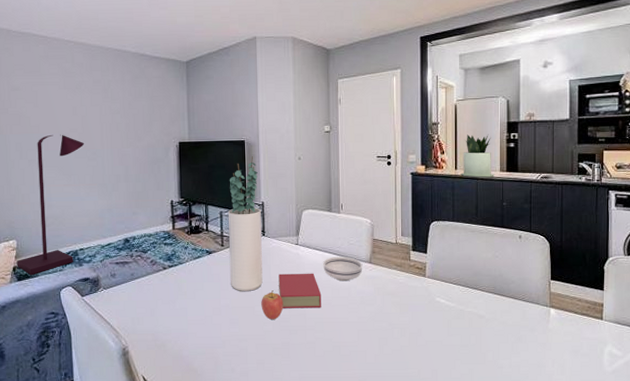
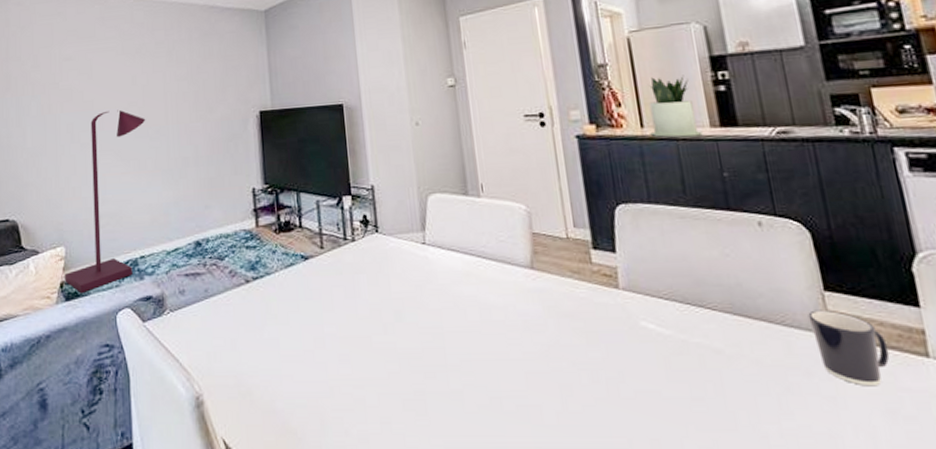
vase: present [228,156,263,291] -> none [325,124,380,313]
fruit: present [261,290,284,320] -> none [380,312,413,356]
book: present [278,273,322,308] -> none [401,285,468,338]
bowl: present [323,256,363,282] -> none [463,259,523,298]
mug: none [539,291,581,337] -> present [808,309,890,387]

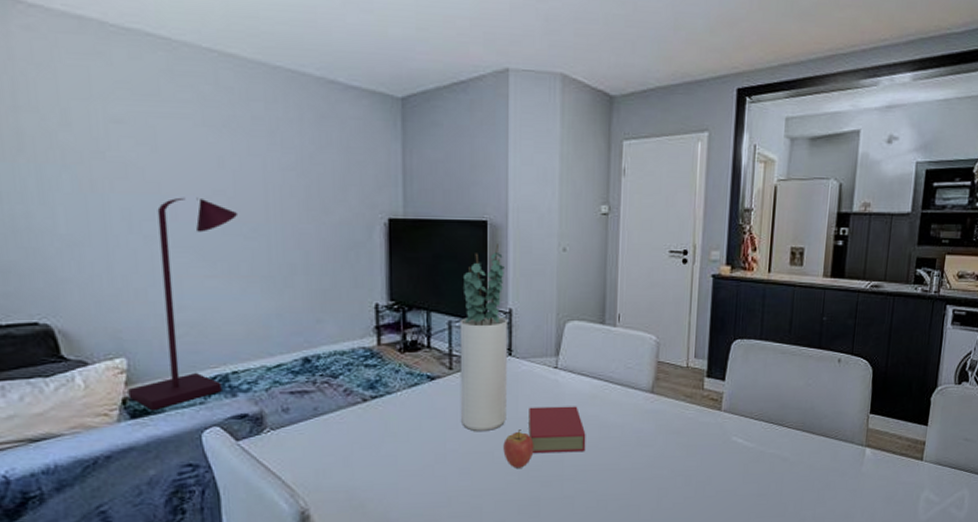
vase: none [325,124,380,313] -> present [459,244,507,431]
fruit: none [380,312,413,356] -> present [503,430,534,468]
book: none [401,285,468,338] -> present [528,406,586,453]
planter: present [649,75,703,140] -> none [774,227,816,285]
mug: present [808,309,890,387] -> none [853,427,900,482]

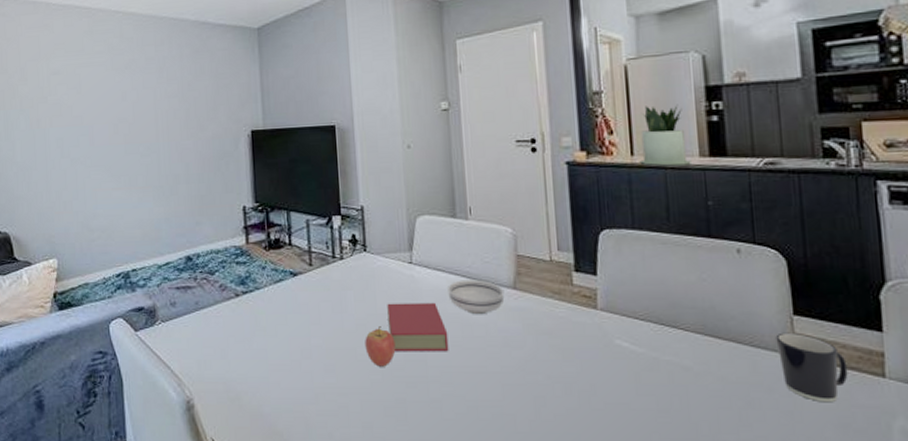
floor lamp: present [128,197,239,411] -> none [57,126,137,304]
vase: present [459,244,507,431] -> none [316,145,366,327]
bowl: none [590,384,643,417] -> present [448,279,505,315]
planter: none [774,227,816,285] -> present [639,104,691,168]
mug: none [853,427,900,482] -> present [775,332,848,403]

